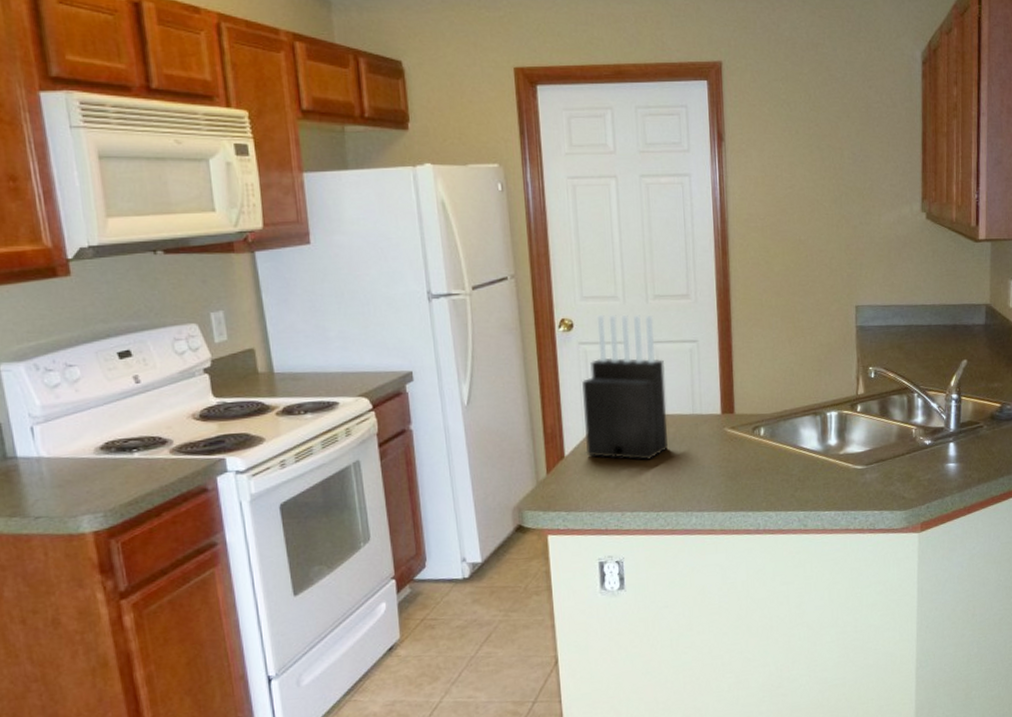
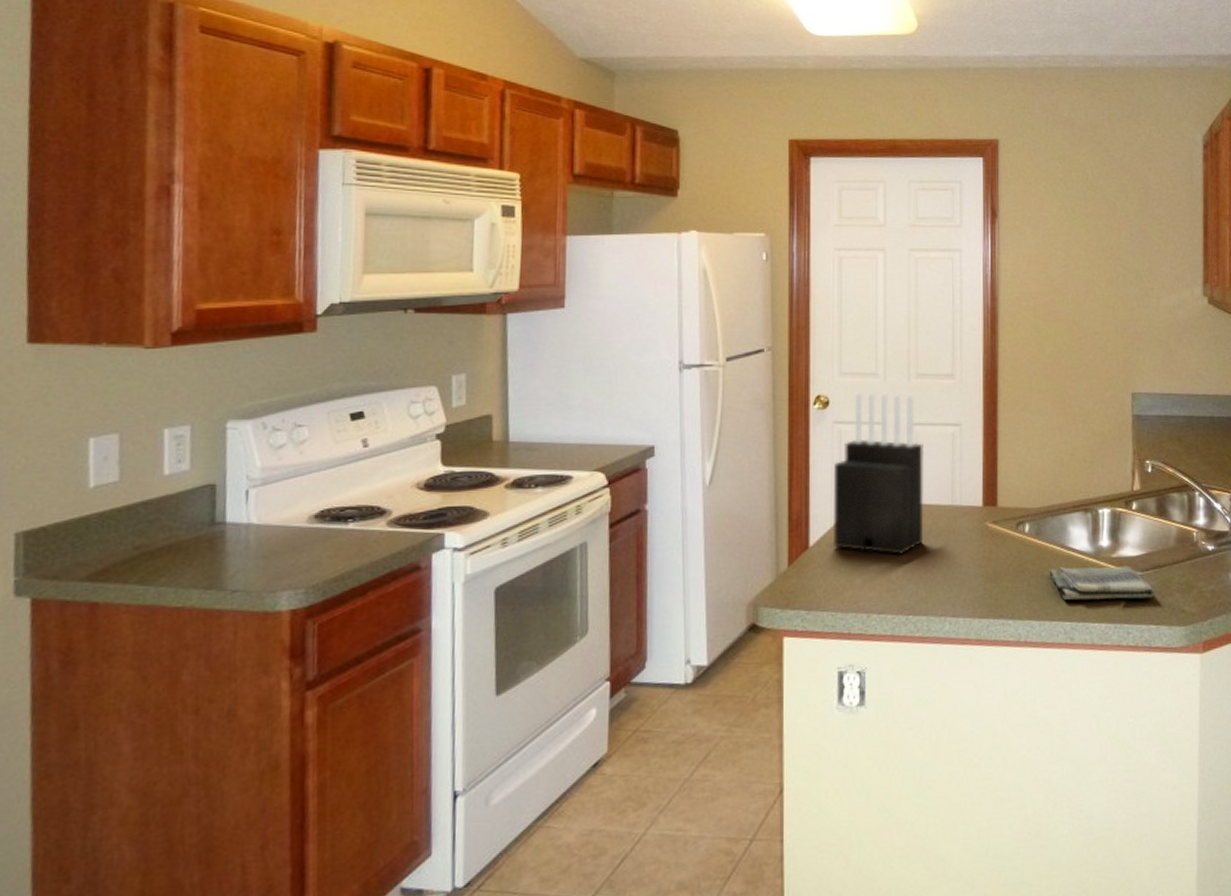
dish towel: none [783,460,879,493] -> present [1049,565,1156,601]

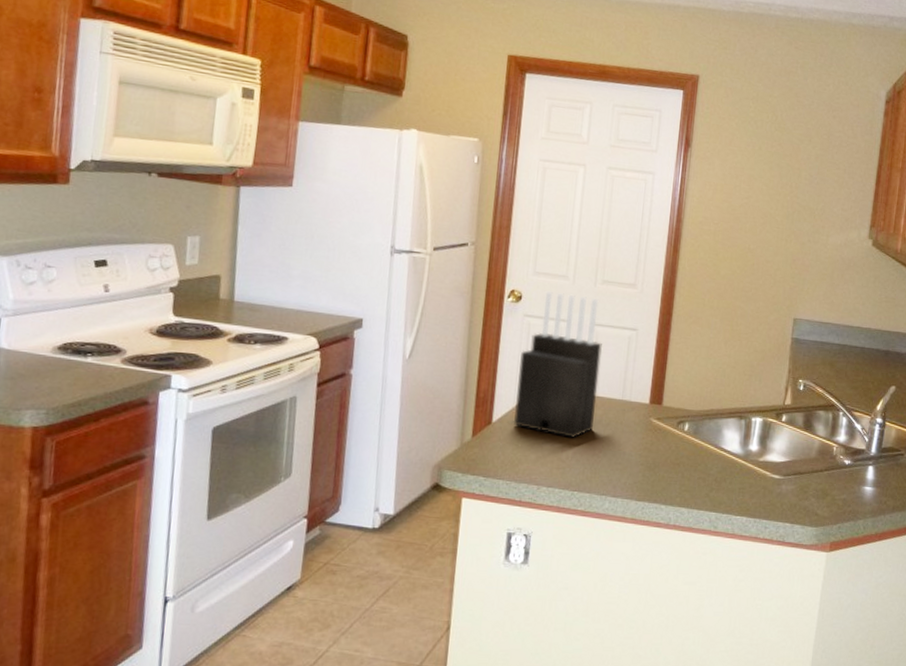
dish towel: present [1049,565,1156,601] -> none [701,464,794,500]

